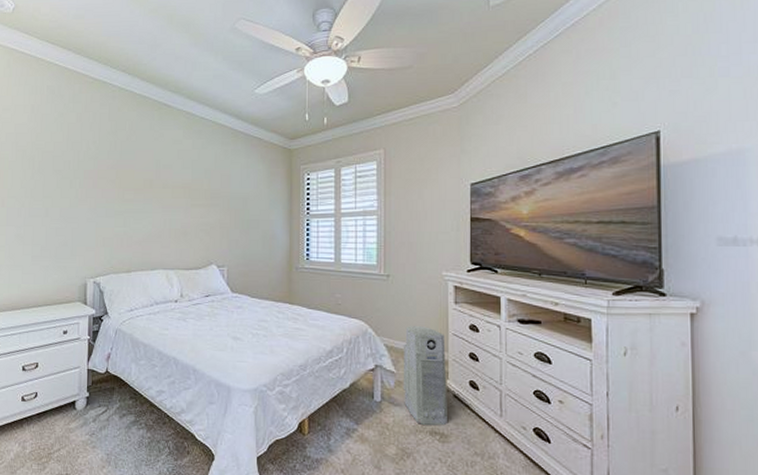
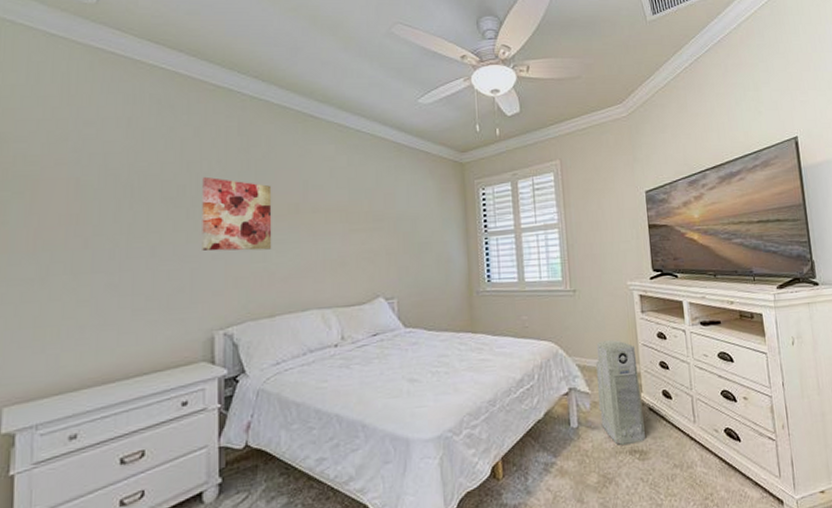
wall art: none [80,154,132,217] -> present [202,176,272,252]

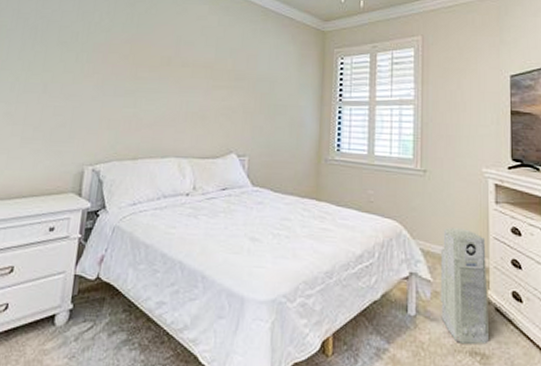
wall art: present [202,176,272,252] -> none [84,25,150,97]

